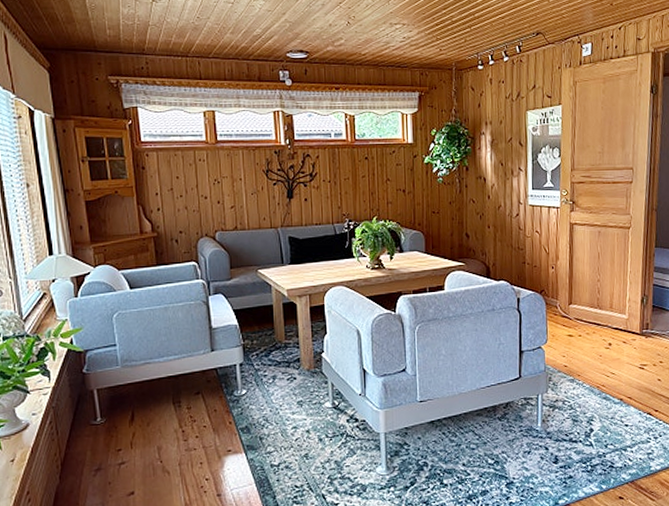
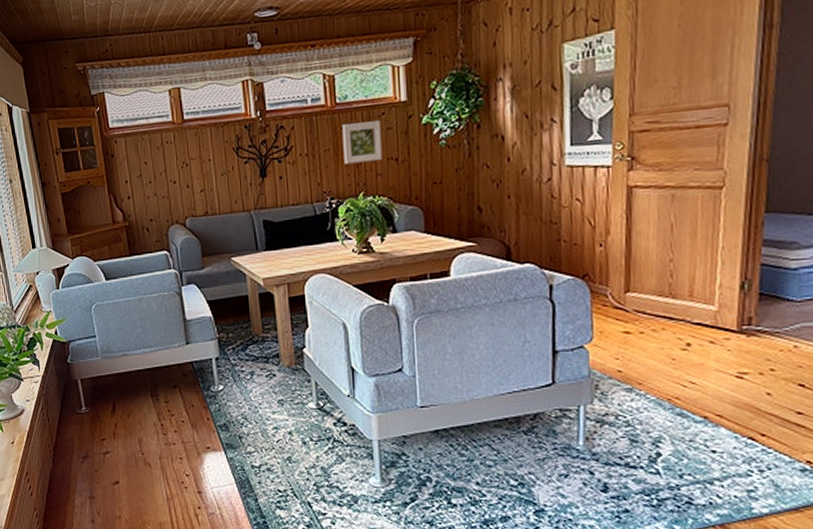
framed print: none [360,157,392,192] -> present [342,120,382,164]

